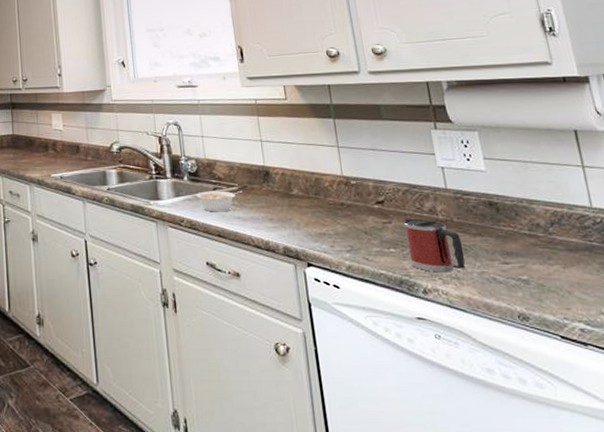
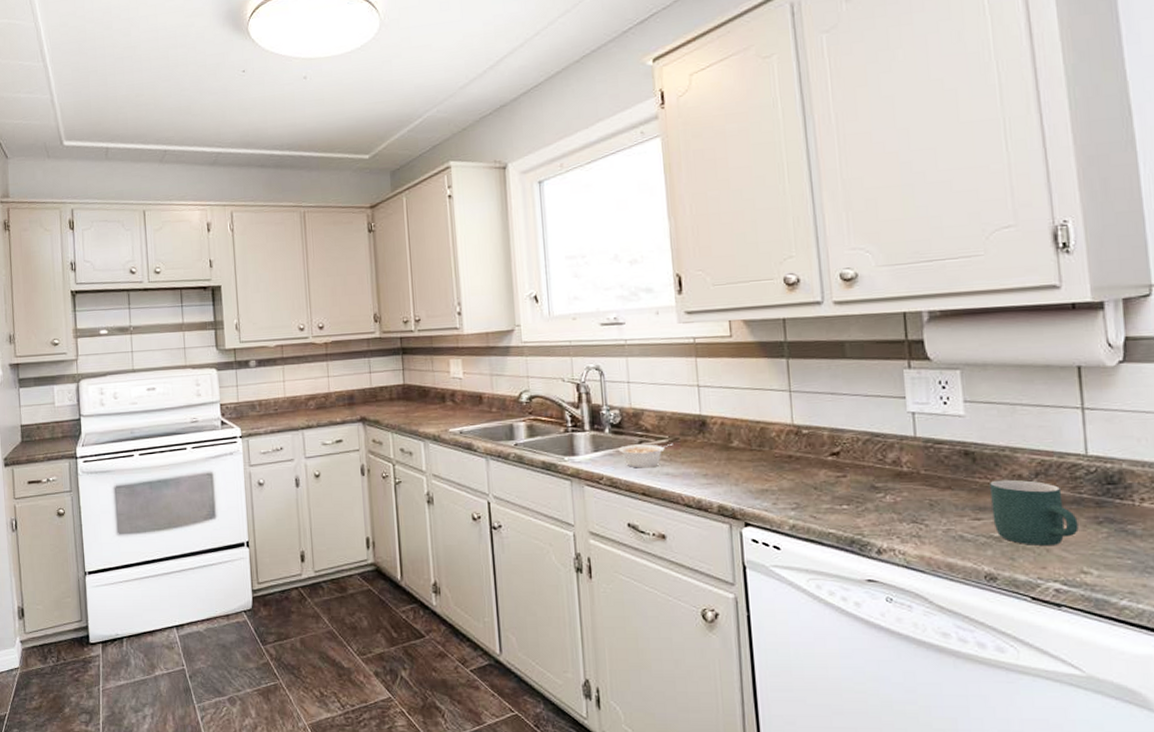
mug: present [403,218,465,273] -> none [860,471,930,531]
mug: none [513,228,594,289] -> present [990,479,1079,547]

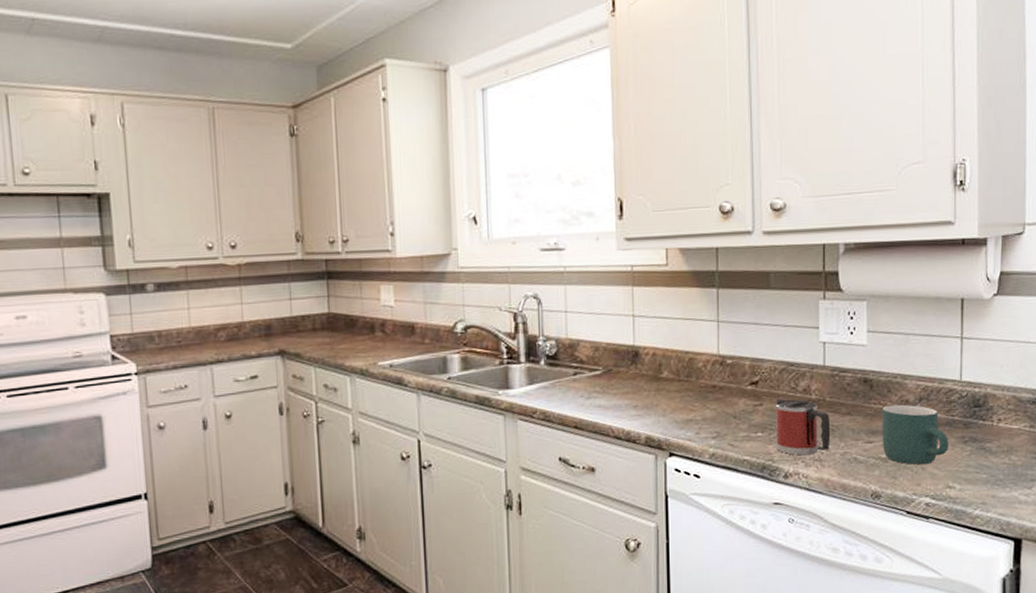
legume: present [618,443,673,468] -> none [553,374,606,401]
mug: none [860,471,930,531] -> present [775,399,831,456]

